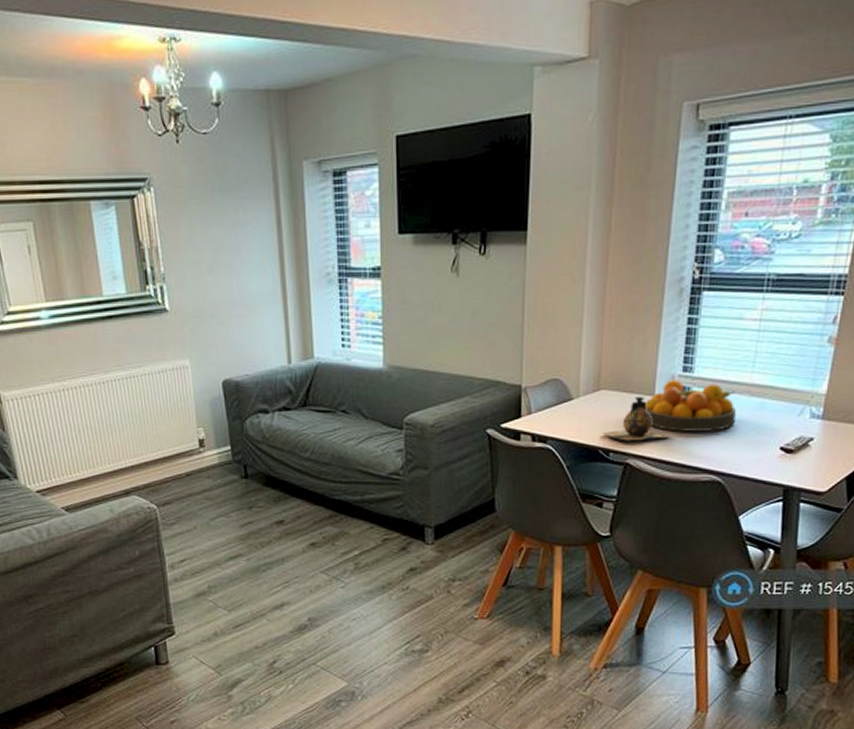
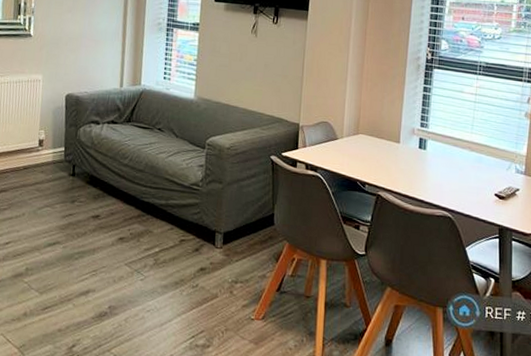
vase: present [602,397,670,441] -> none [360,142,412,177]
fruit bowl: present [646,380,737,432] -> none [393,132,461,176]

